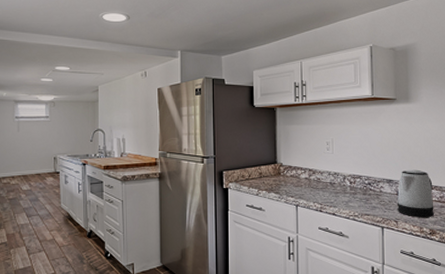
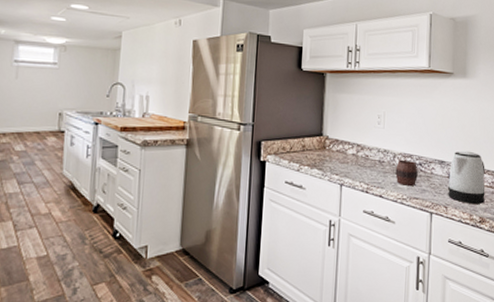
cup: none [346,180,368,204] -> present [395,159,418,186]

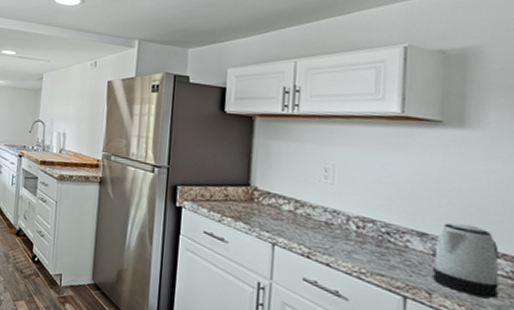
cup: present [395,159,418,186] -> none [349,224,384,259]

